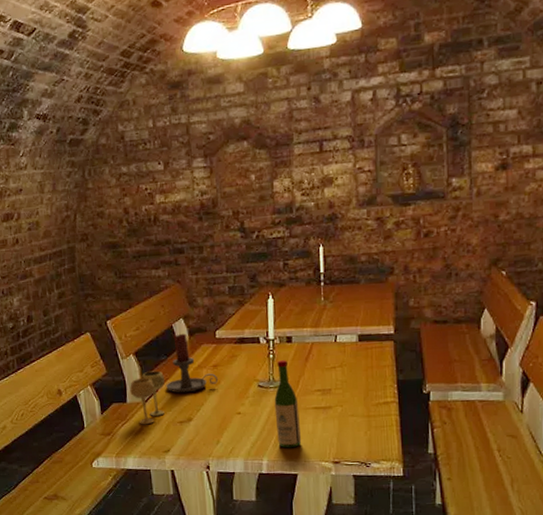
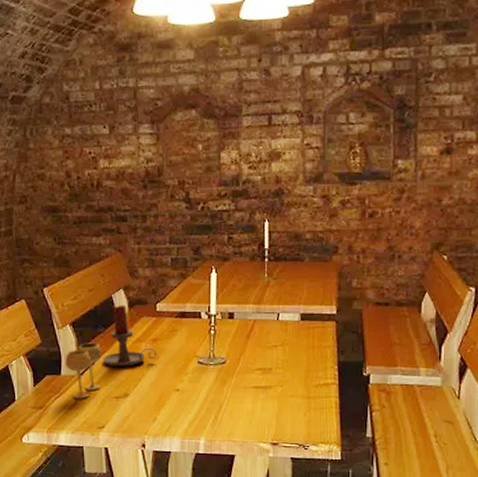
wine bottle: present [274,360,302,448] -> none [214,337,241,428]

